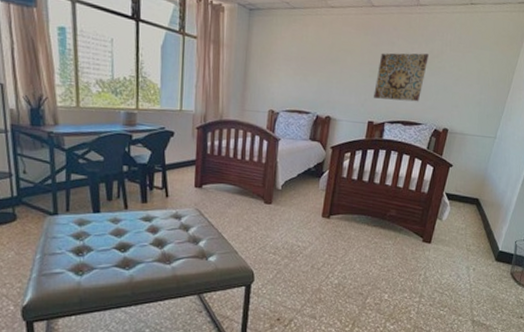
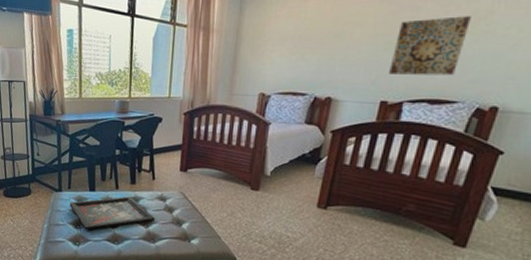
decorative tray: none [68,216,169,257] -> present [69,196,154,230]

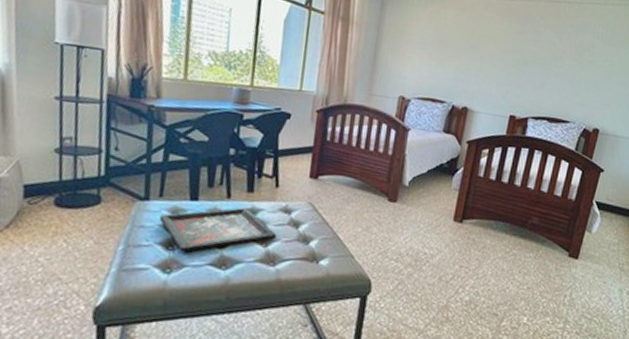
wall art: present [389,16,471,76] -> none [517,42,578,98]

